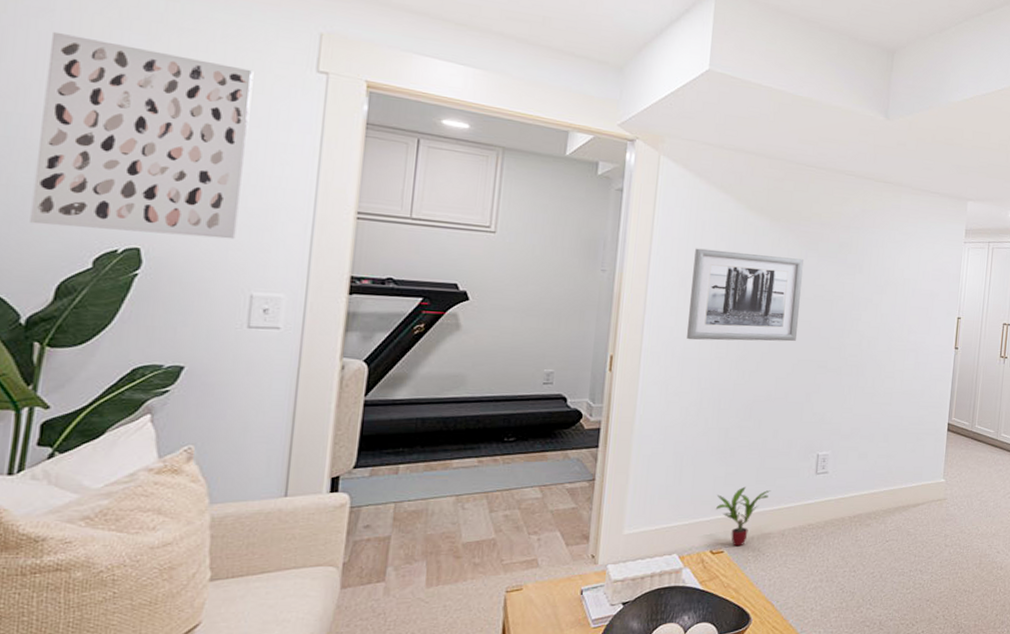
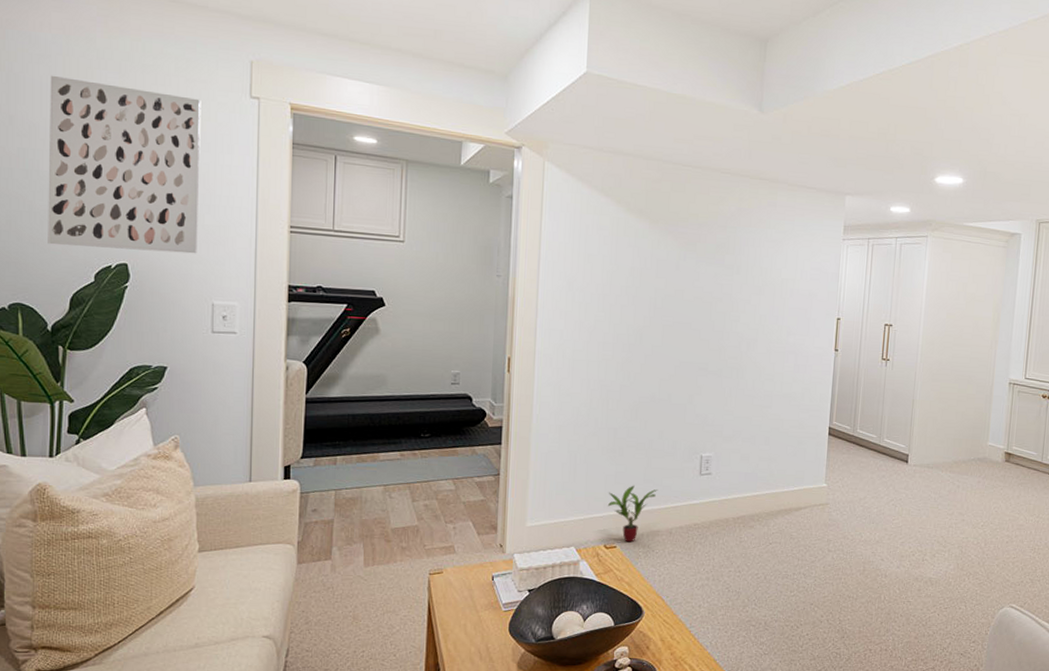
wall art: present [687,248,804,342] -> none [576,252,683,344]

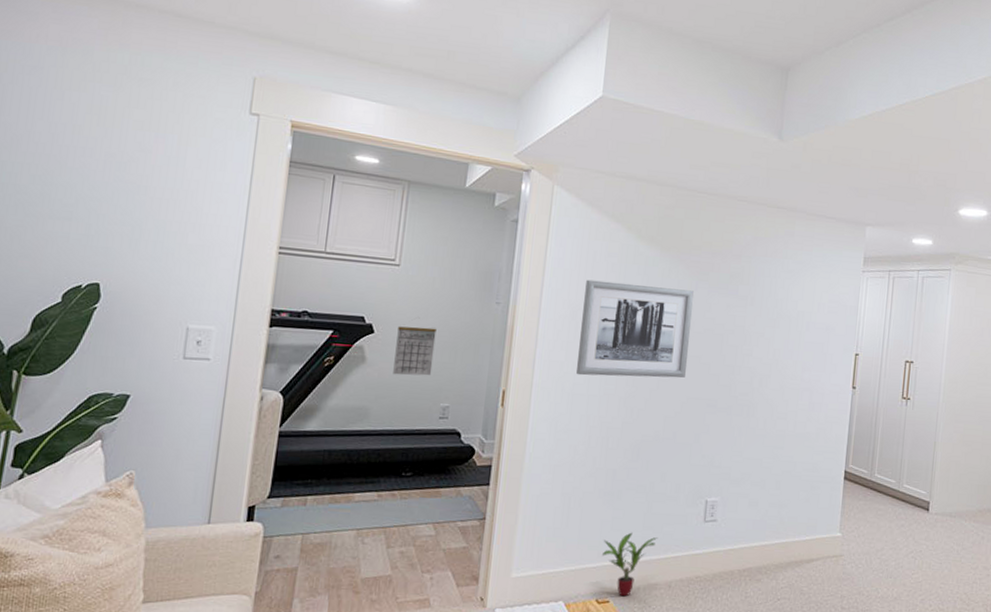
wall art: present [48,75,201,254] -> none [15,86,198,275]
calendar: none [405,299,443,345] -> present [393,326,437,376]
wall art: none [576,252,683,344] -> present [576,279,695,378]

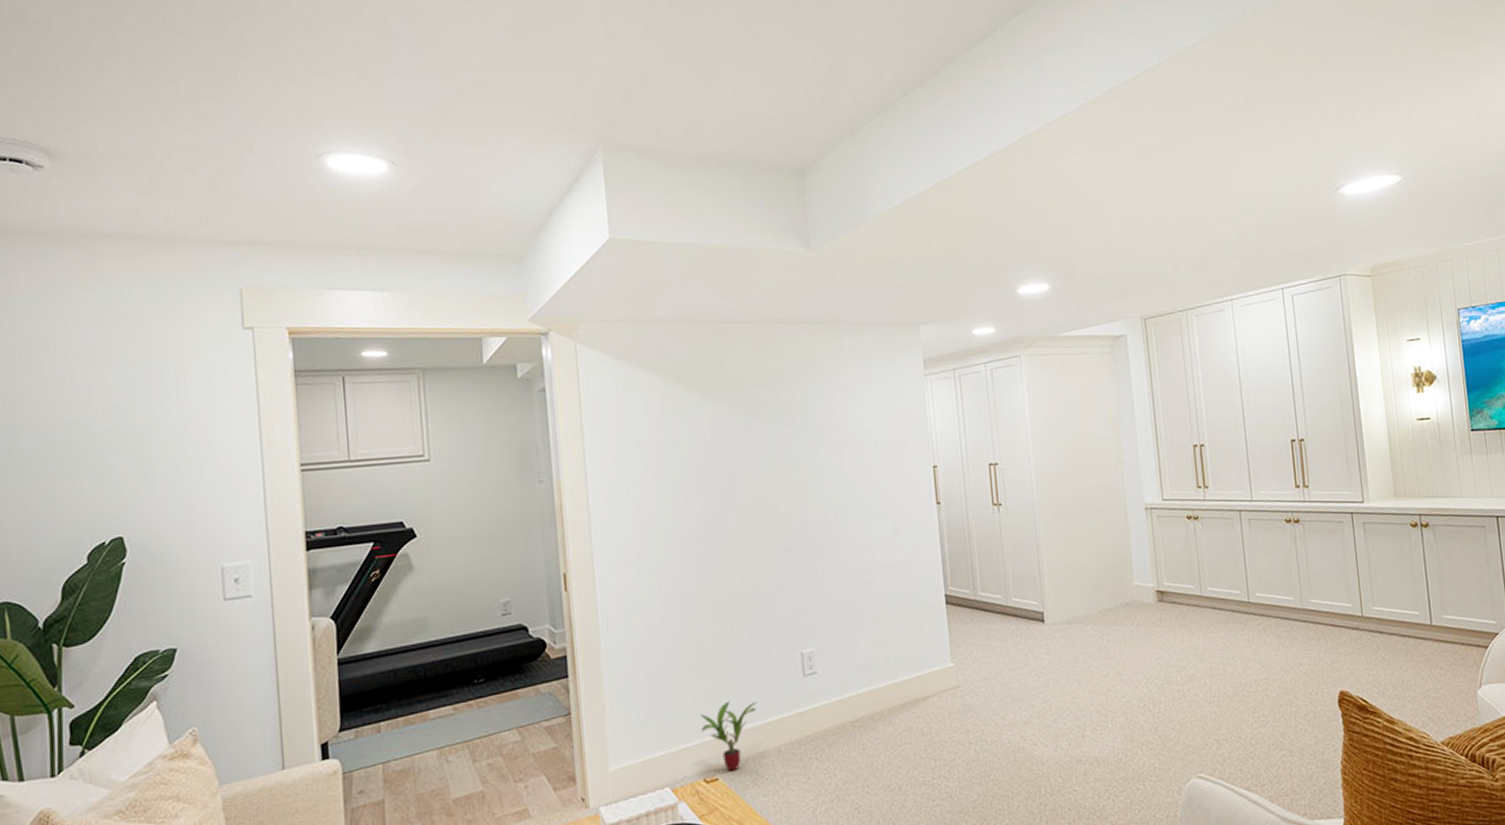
calendar: present [393,326,437,376] -> none [441,520,485,578]
wall art: present [576,279,695,378] -> none [630,430,756,543]

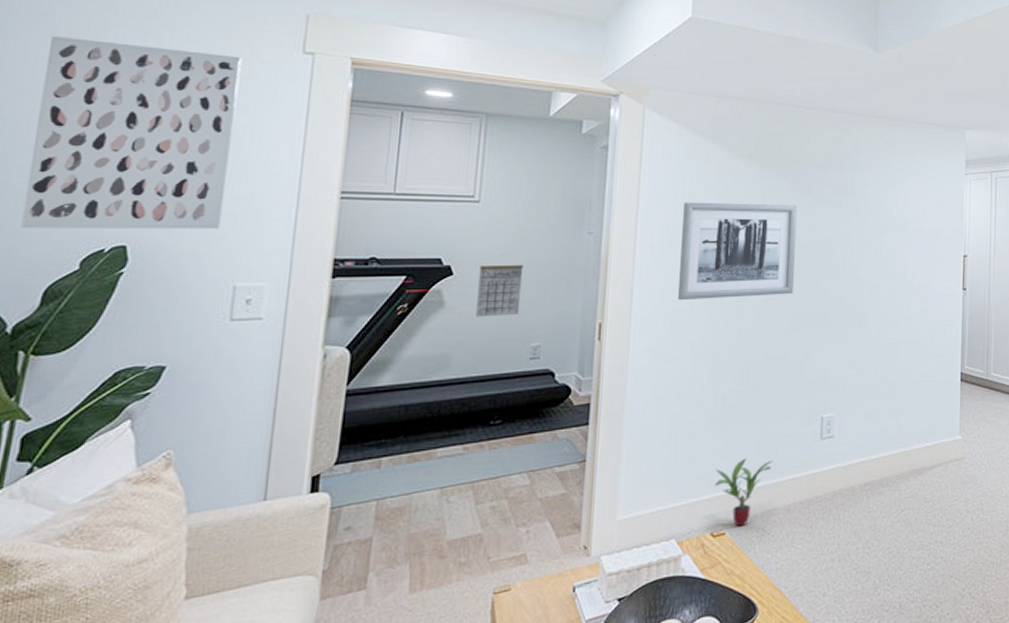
wall art: none [22,339,200,530] -> present [21,35,242,230]
calendar: none [441,520,485,578] -> present [476,264,523,317]
wall art: none [630,430,756,543] -> present [678,202,798,301]

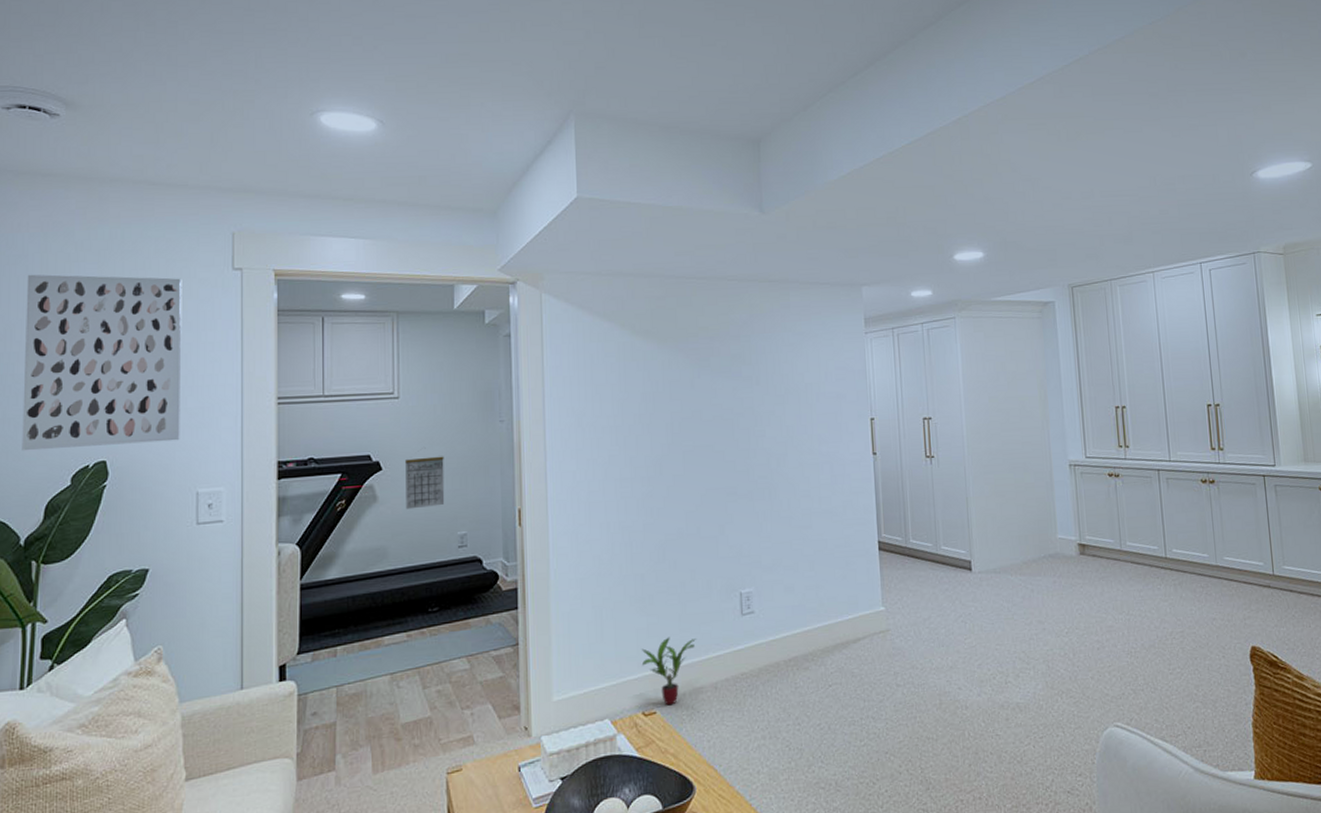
wall art: present [678,202,798,301] -> none [587,379,702,483]

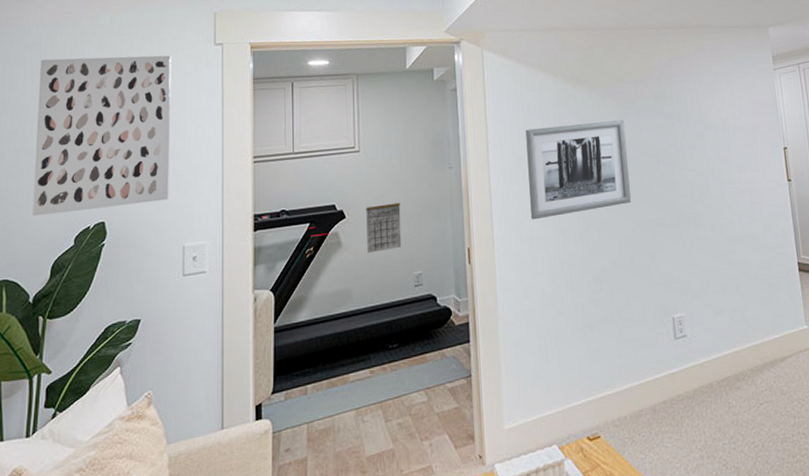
wall art: none [587,379,702,483] -> present [526,120,632,220]
potted plant: present [641,637,697,706] -> none [584,362,635,430]

